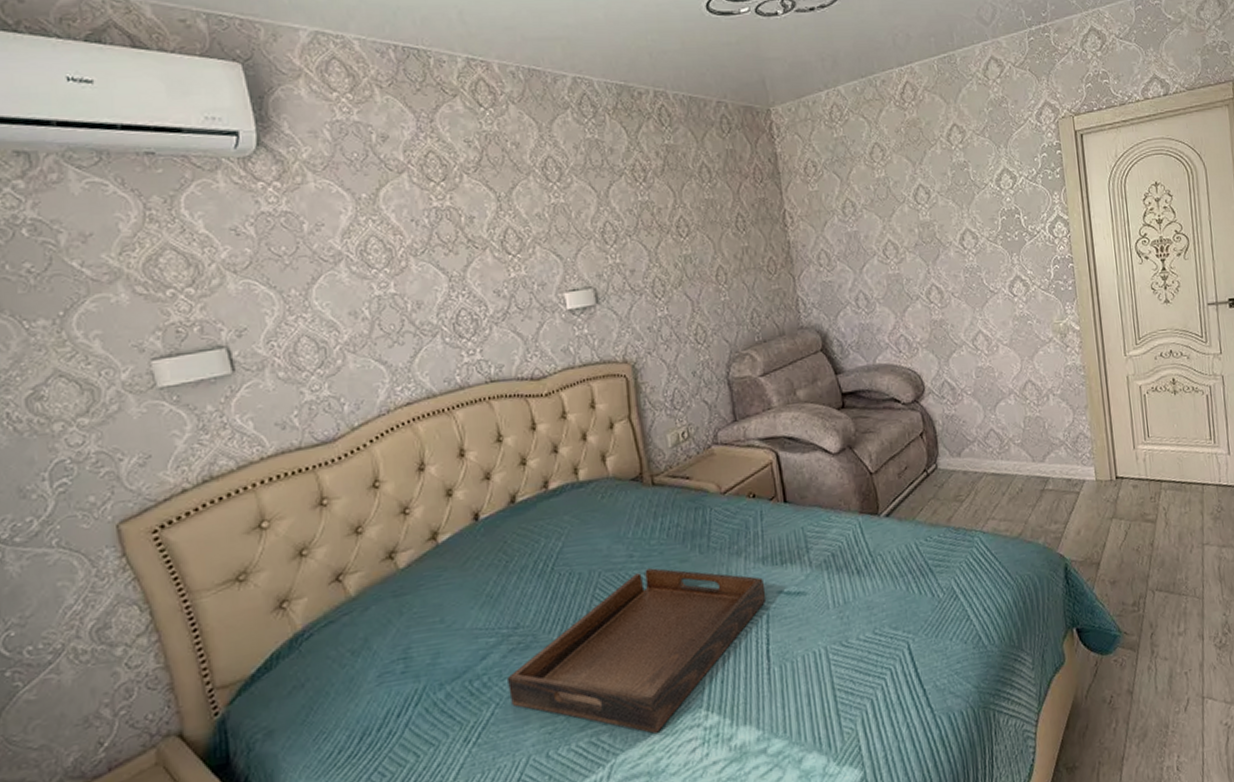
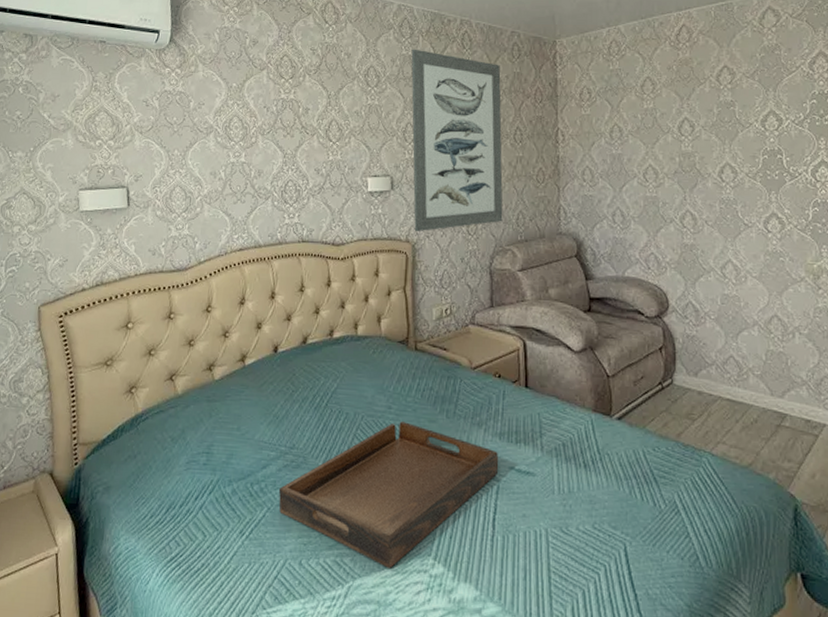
wall art: none [597,130,735,350] -> present [411,49,503,232]

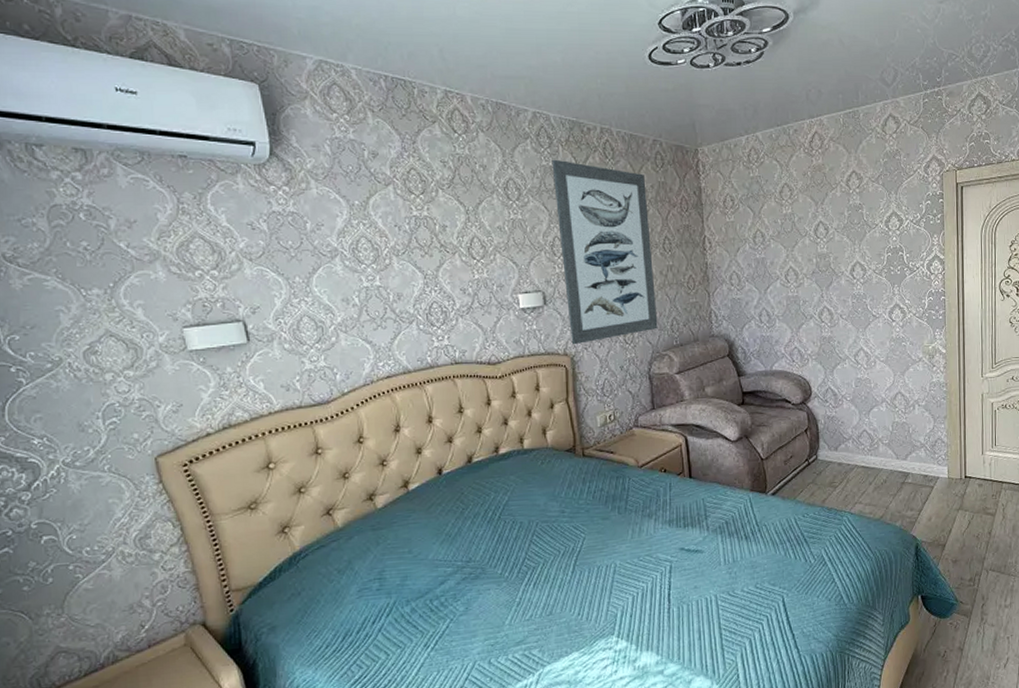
serving tray: present [278,421,499,568] -> none [460,522,670,652]

